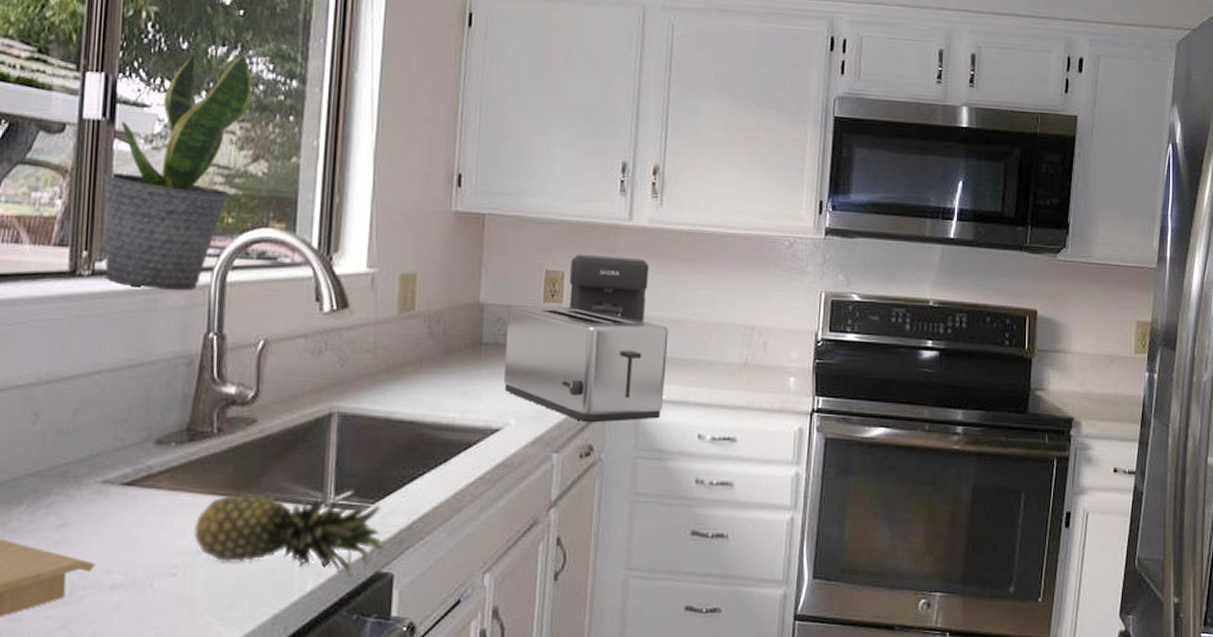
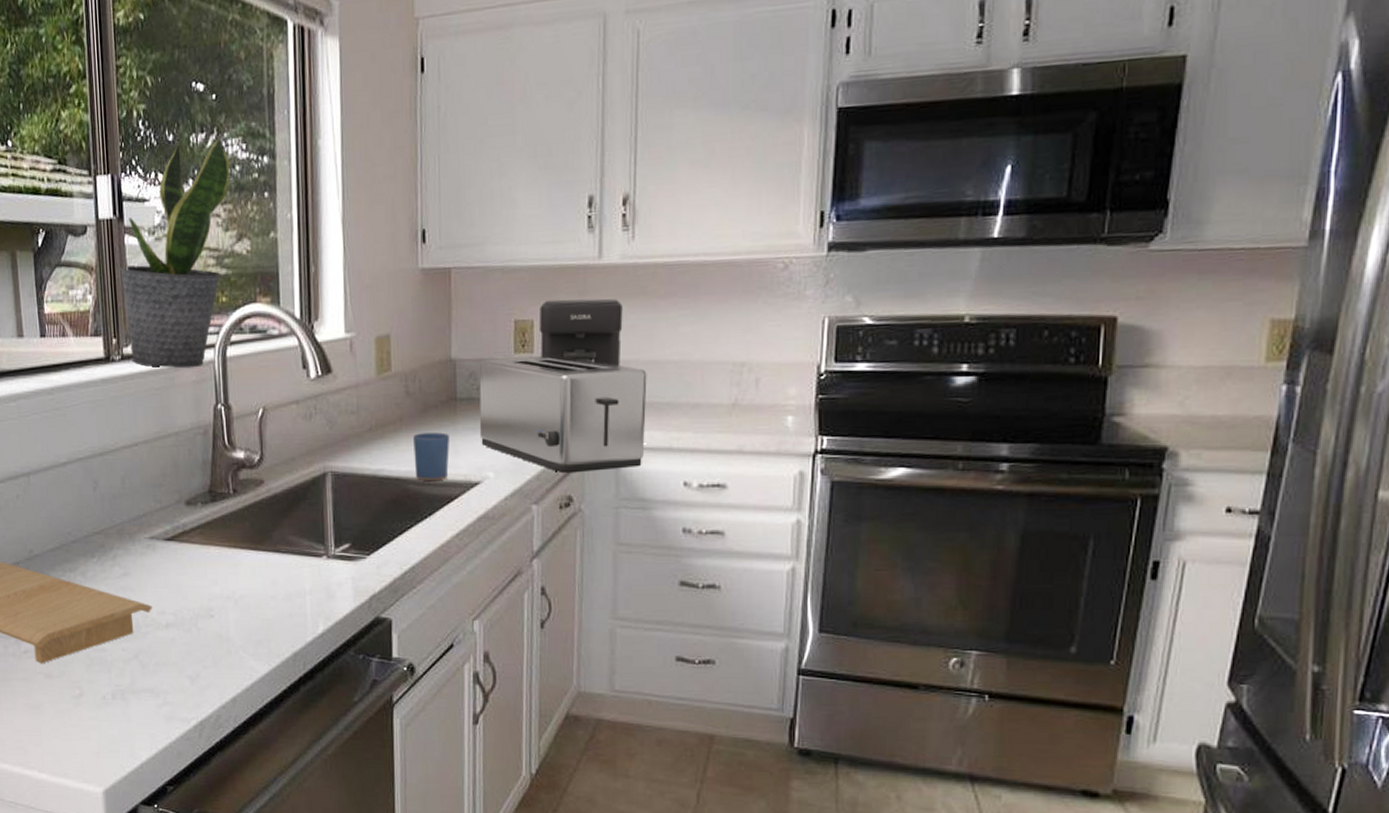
fruit: present [194,493,385,576] -> none [224,546,382,620]
mug: none [432,376,471,425] -> present [413,432,450,480]

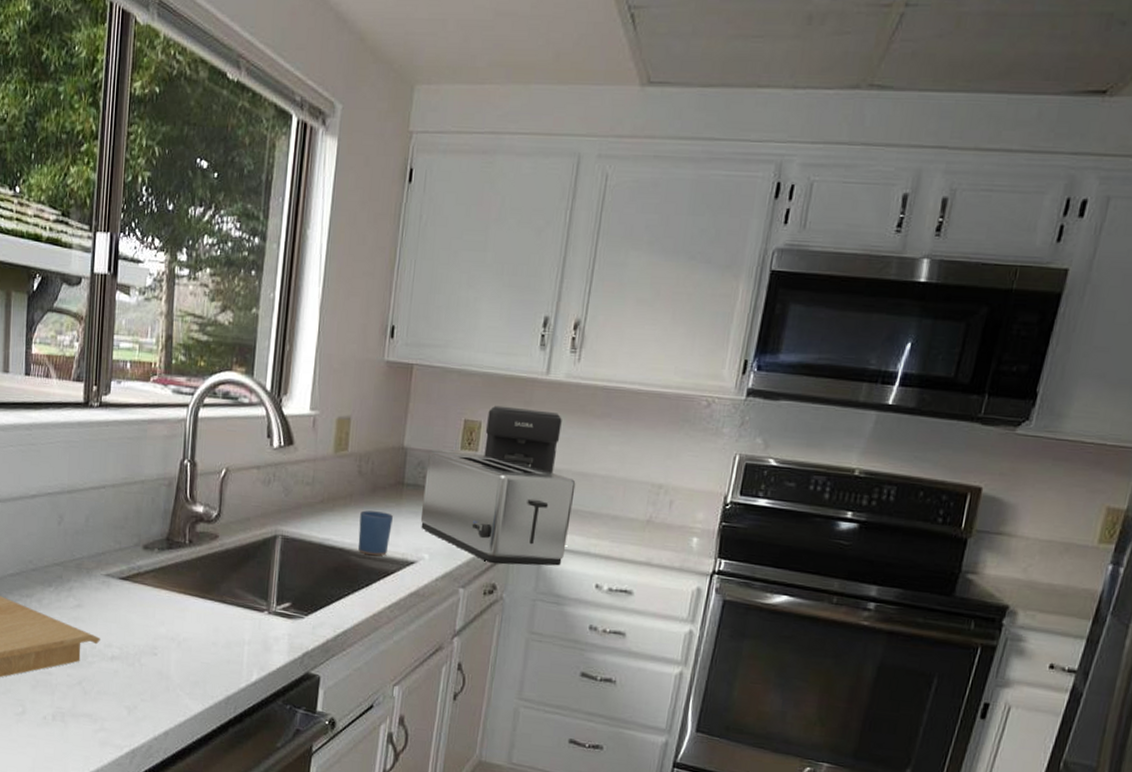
potted plant: present [119,135,231,369] -> none [107,212,223,424]

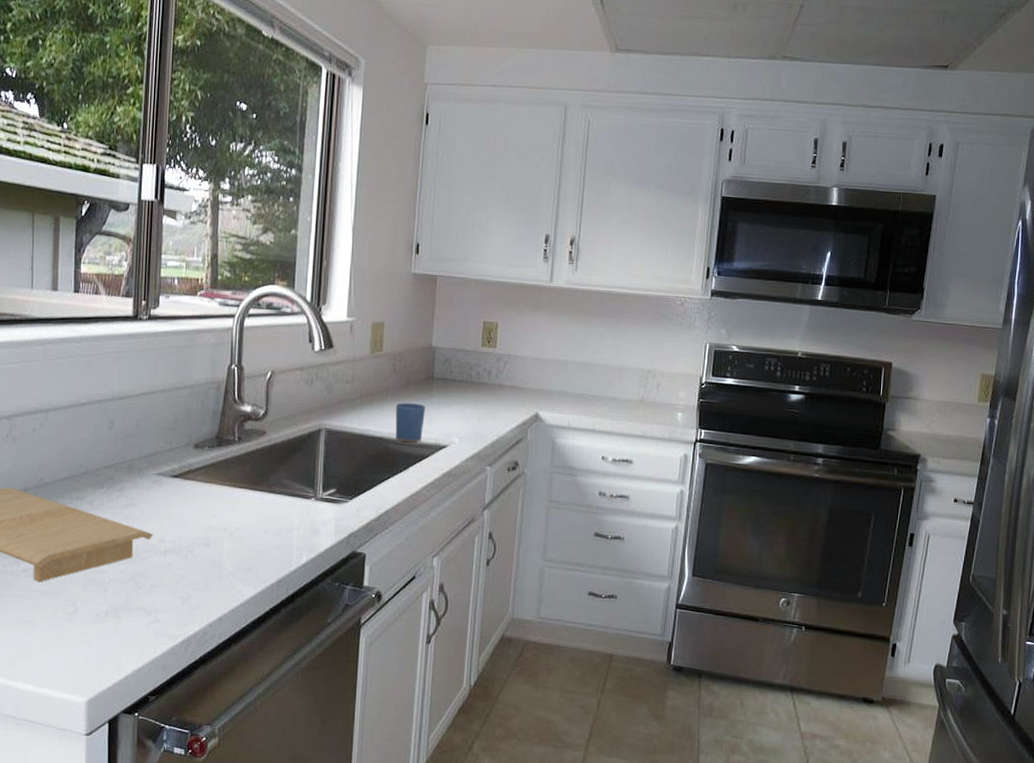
toaster: present [420,451,576,566] -> none [449,349,580,444]
coffee maker: present [484,405,562,474] -> none [501,309,565,365]

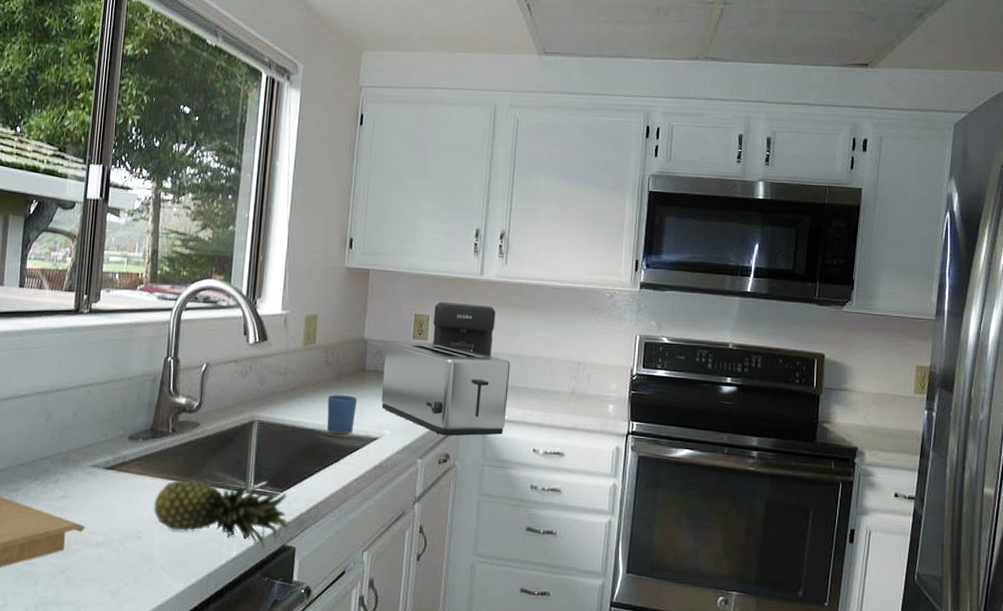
fruit: none [222,487,359,554] -> present [154,479,290,547]
toaster: none [449,349,580,444] -> present [381,341,511,436]
coffee maker: none [501,309,565,365] -> present [433,301,496,357]

